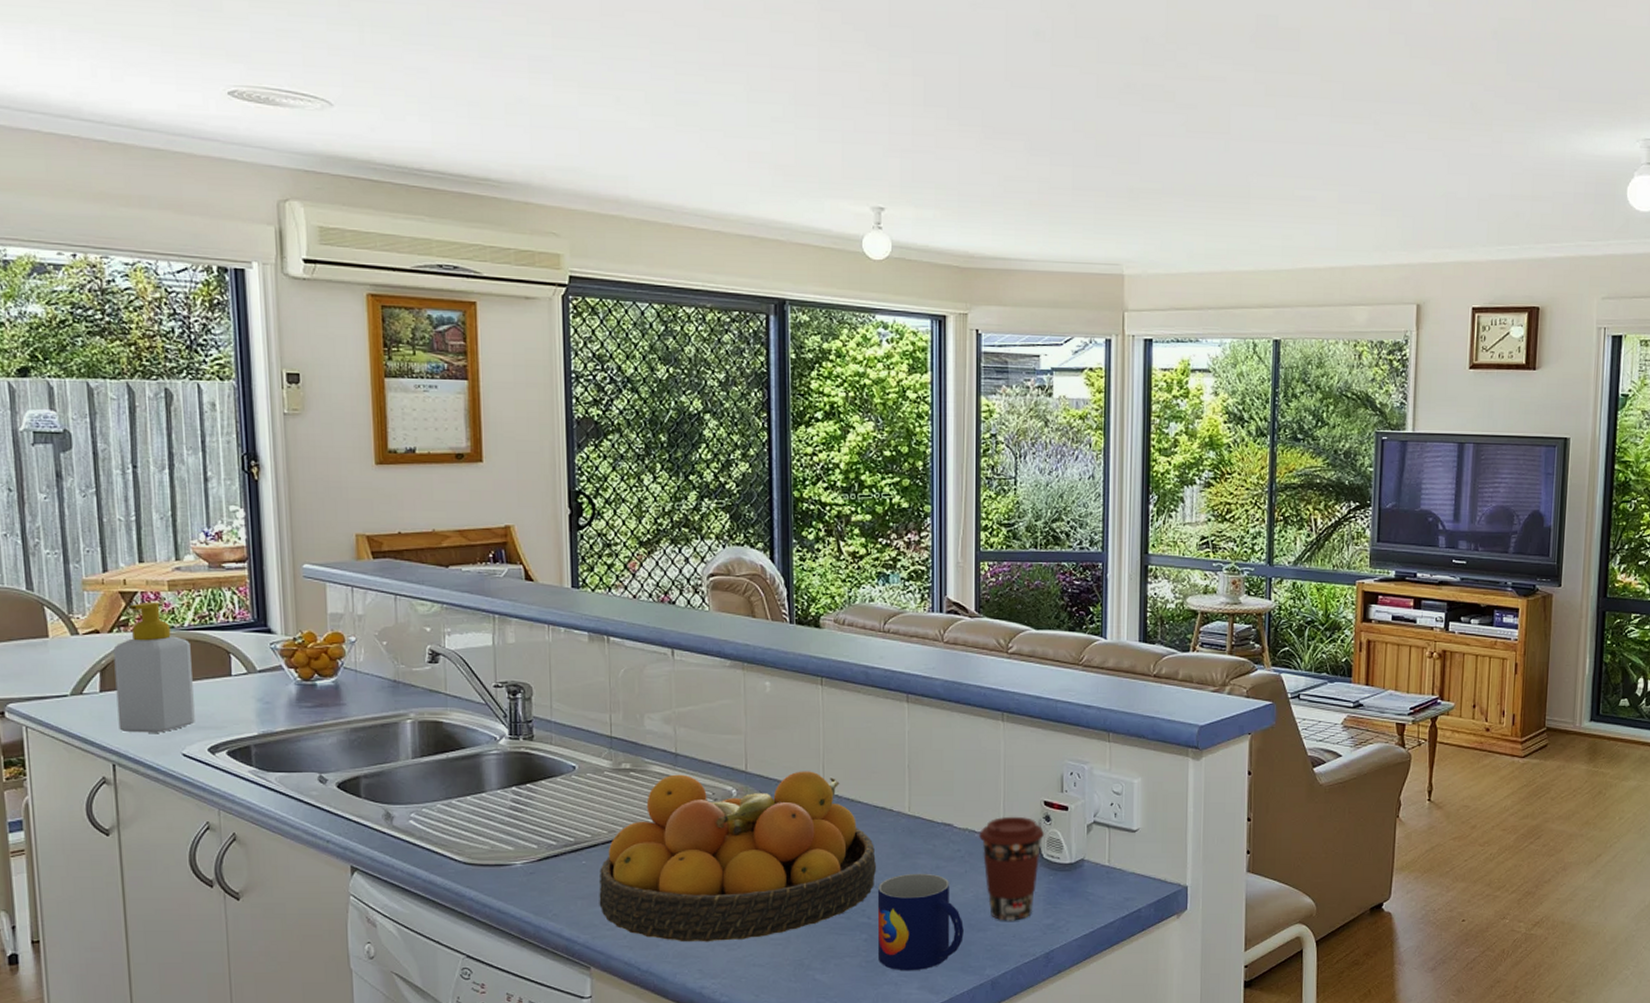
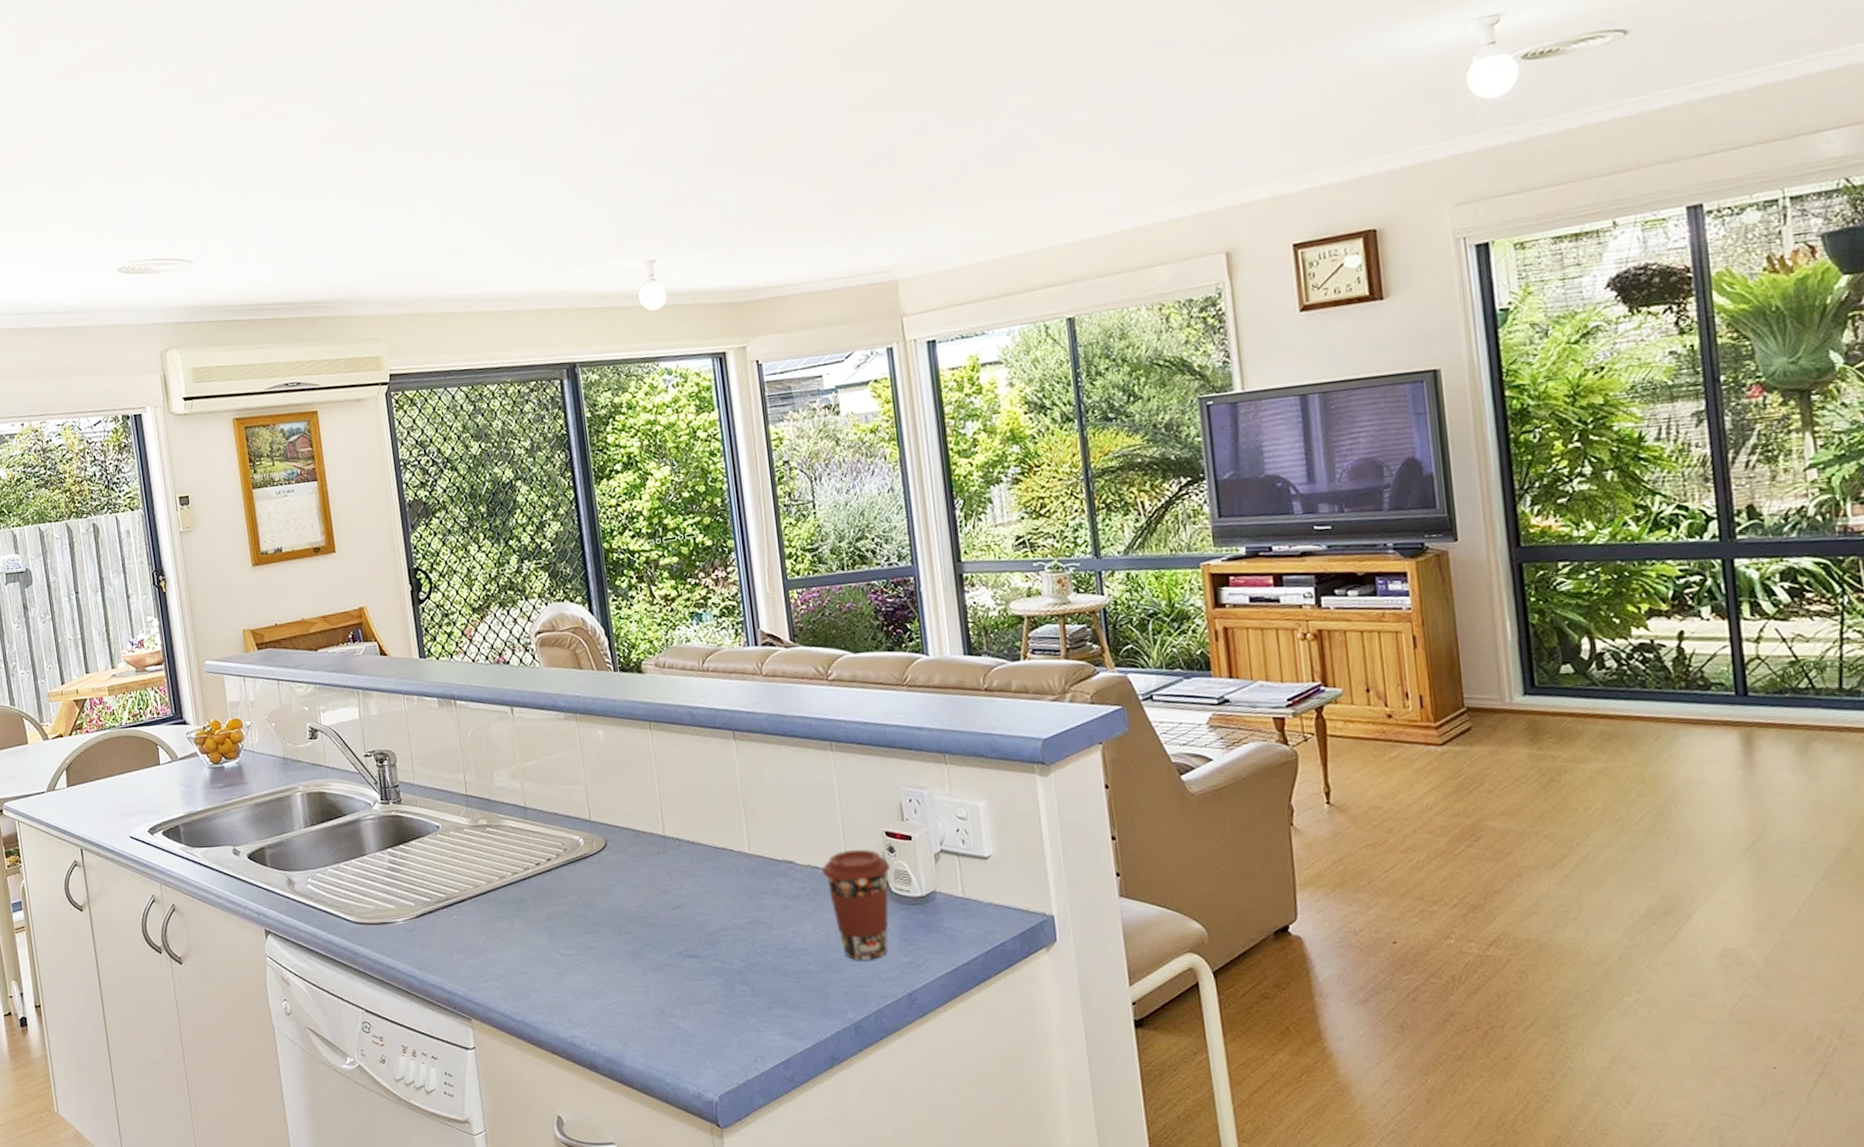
soap bottle: present [113,601,195,733] -> none [73,706,137,821]
fruit bowl: present [598,771,877,942] -> none [470,815,725,992]
mug: present [877,873,964,971] -> none [727,913,820,1017]

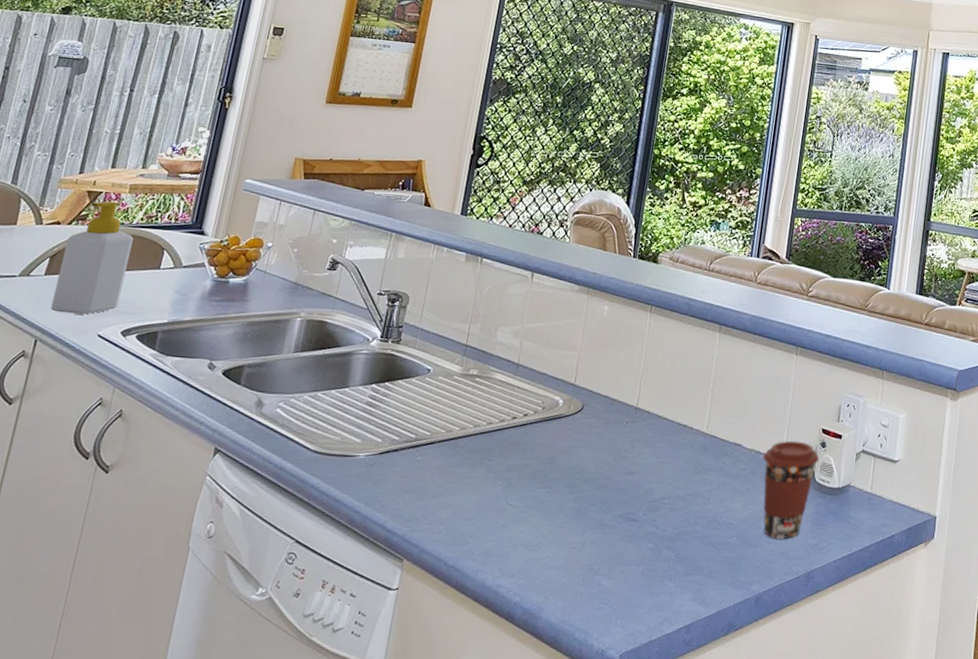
soap bottle: none [73,706,137,821] -> present [50,201,134,315]

